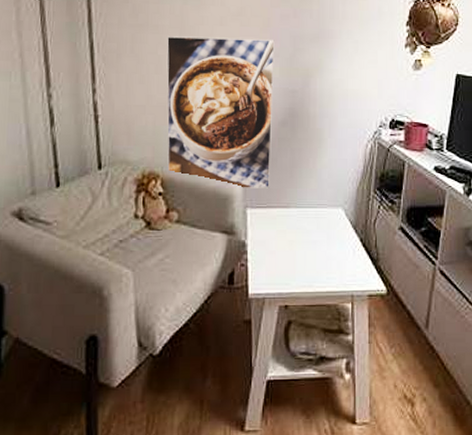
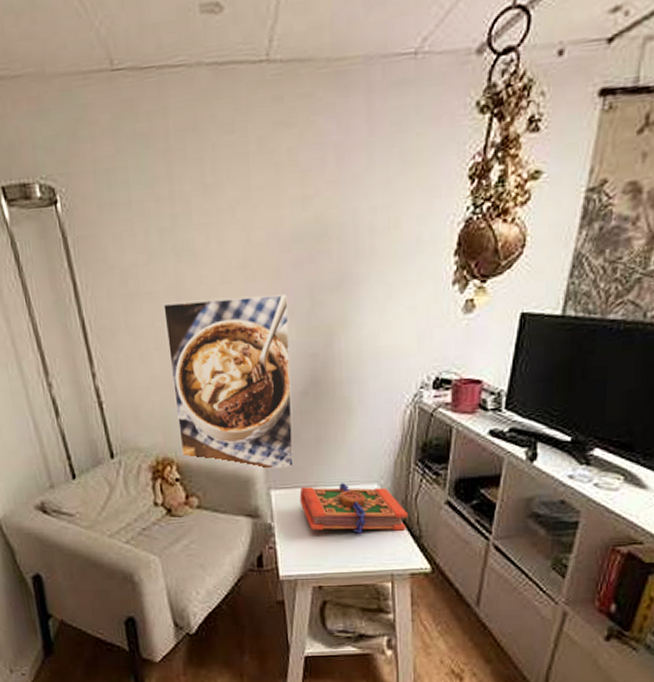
book: none [273,205,368,255] -> present [299,483,409,535]

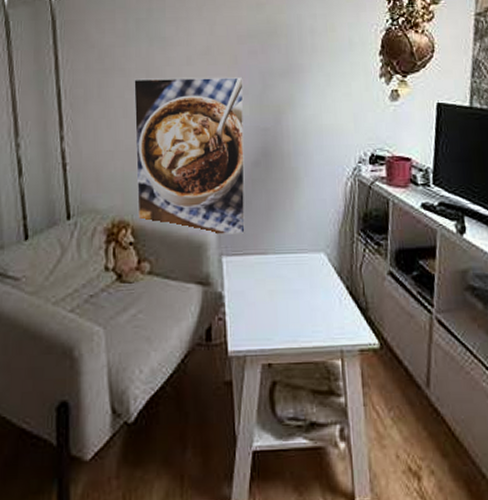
book: present [299,483,409,535] -> none [250,251,355,306]

